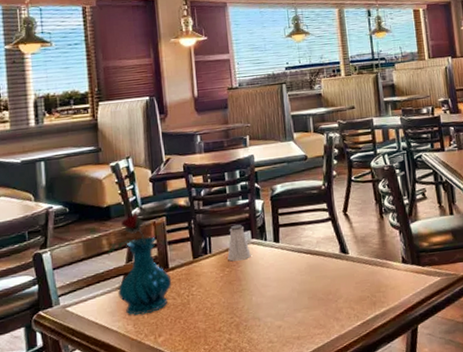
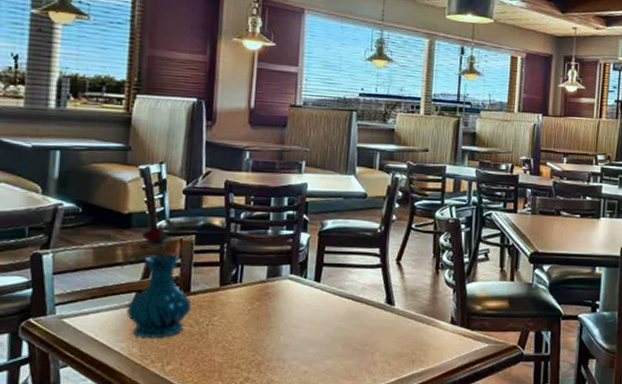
saltshaker: present [227,224,251,262] -> none [259,256,287,296]

